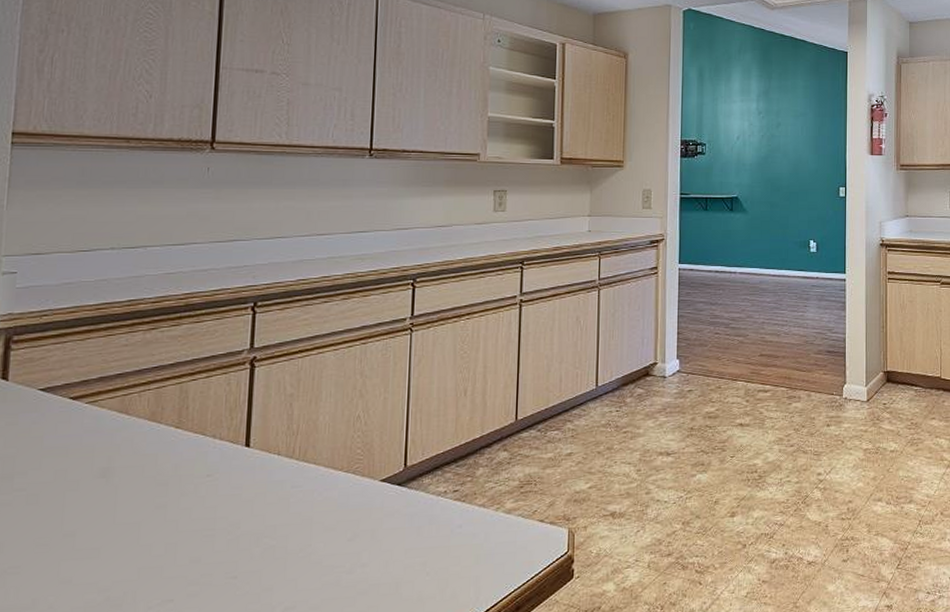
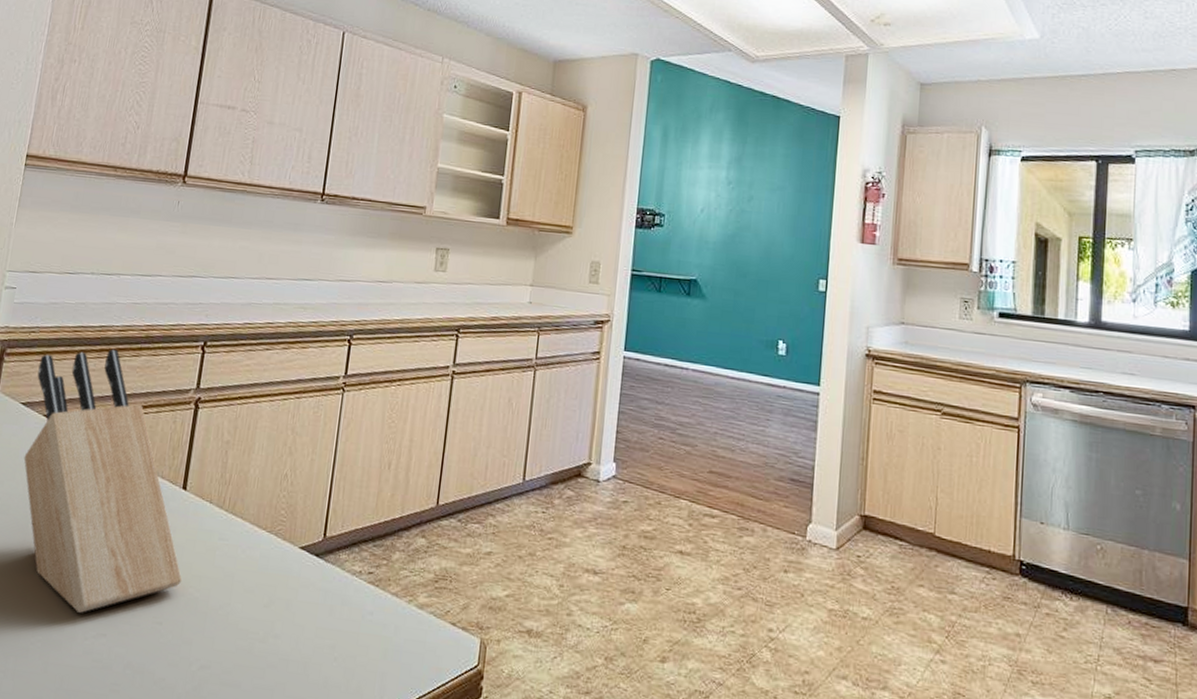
knife block: none [50,321,255,585] -> present [23,349,183,613]

